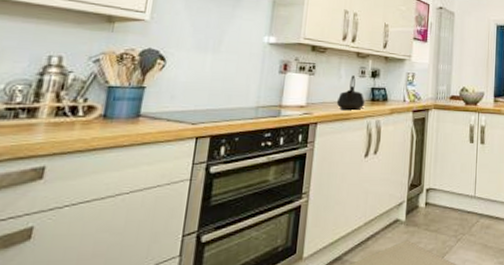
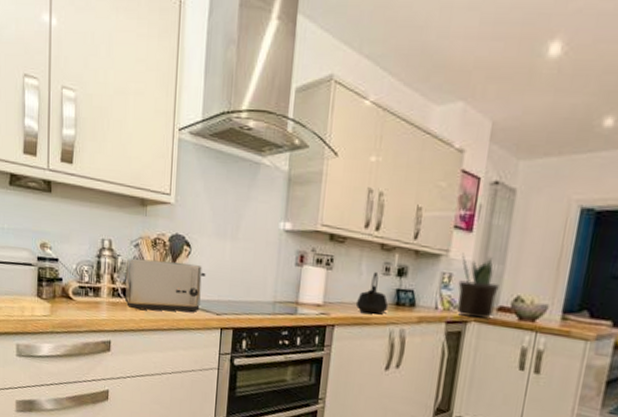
toaster: none [72,73,182,128] -> present [124,257,206,312]
planter: none [420,57,450,106] -> present [457,253,499,319]

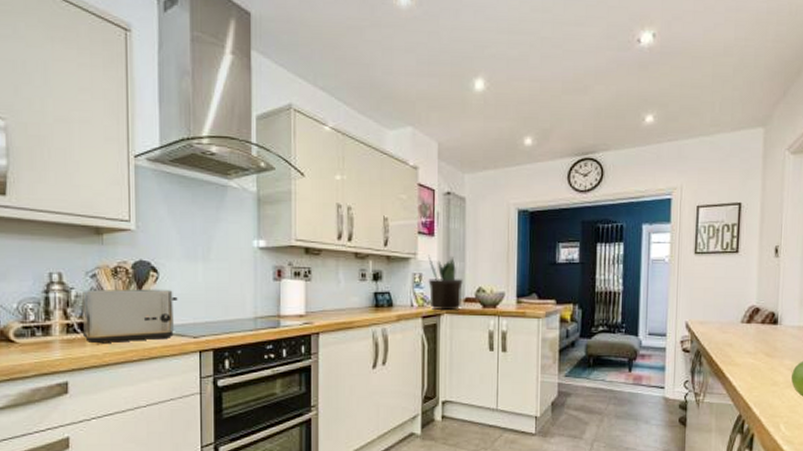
kettle: present [355,272,389,315] -> none [337,279,369,318]

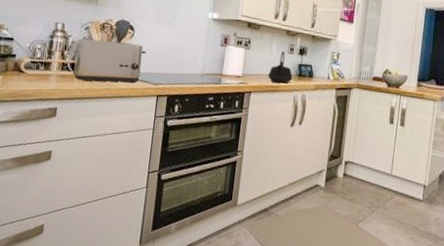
kettle: none [337,279,369,318] -> present [267,51,293,84]
planter: present [428,255,463,310] -> none [344,38,373,86]

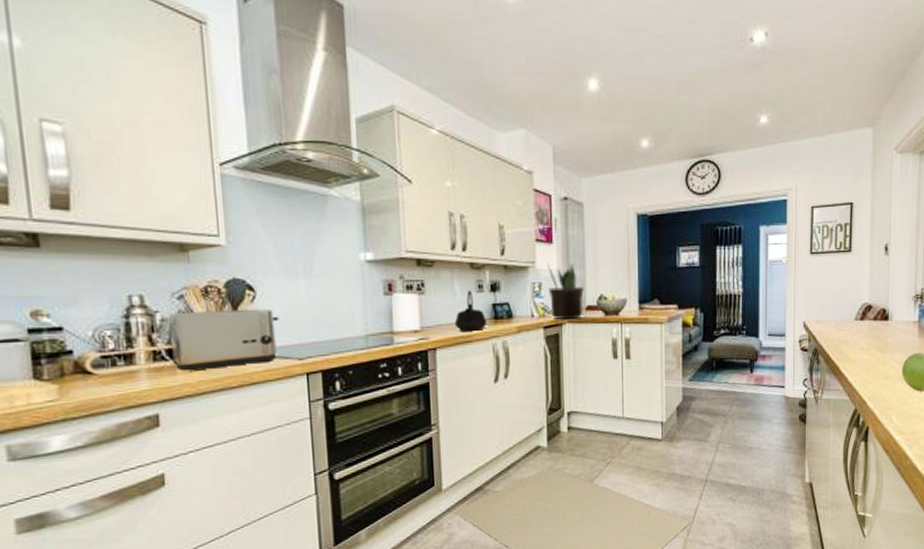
planter: none [344,38,373,86] -> present [547,263,584,319]

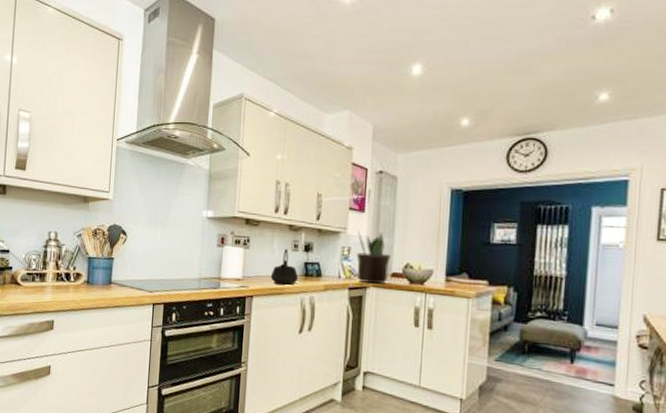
toaster: present [169,308,279,371] -> none [67,246,140,292]

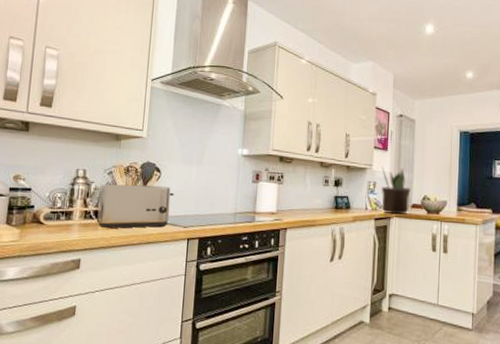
toaster: none [67,246,140,292] -> present [96,184,174,229]
kettle: present [270,249,299,285] -> none [303,184,329,217]

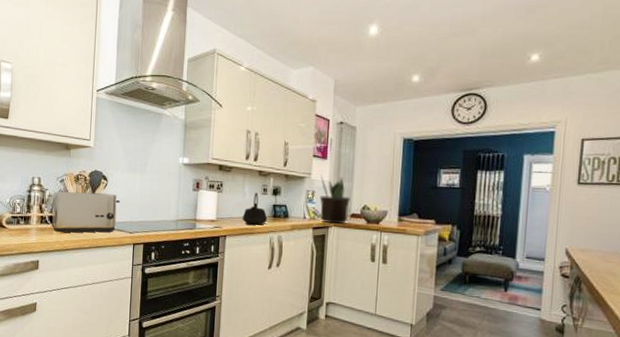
kettle: none [303,184,329,217] -> present [242,193,268,225]

